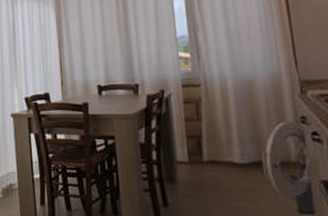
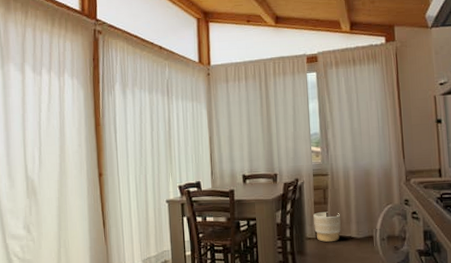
planter: none [184,130,220,167] -> present [313,212,341,242]

